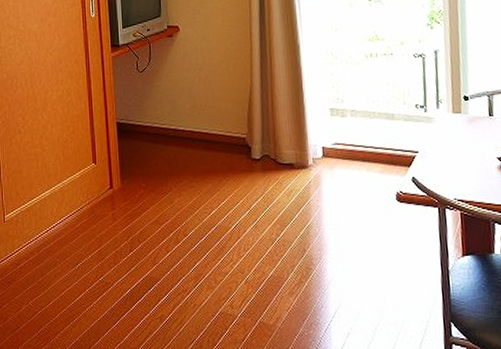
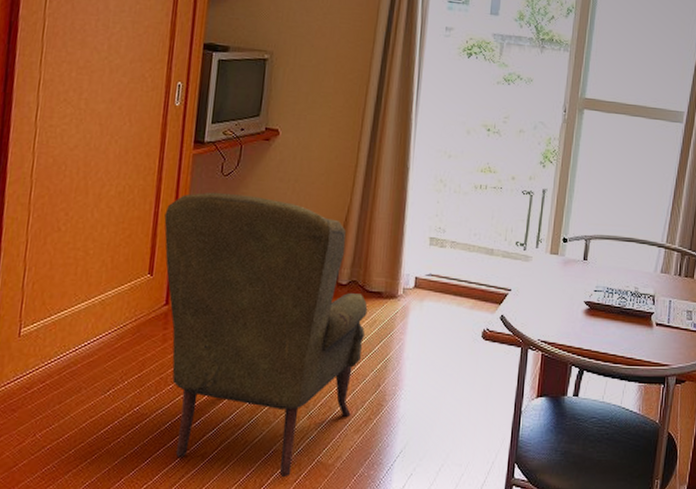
armchair: none [98,87,285,338] -> present [164,192,368,478]

